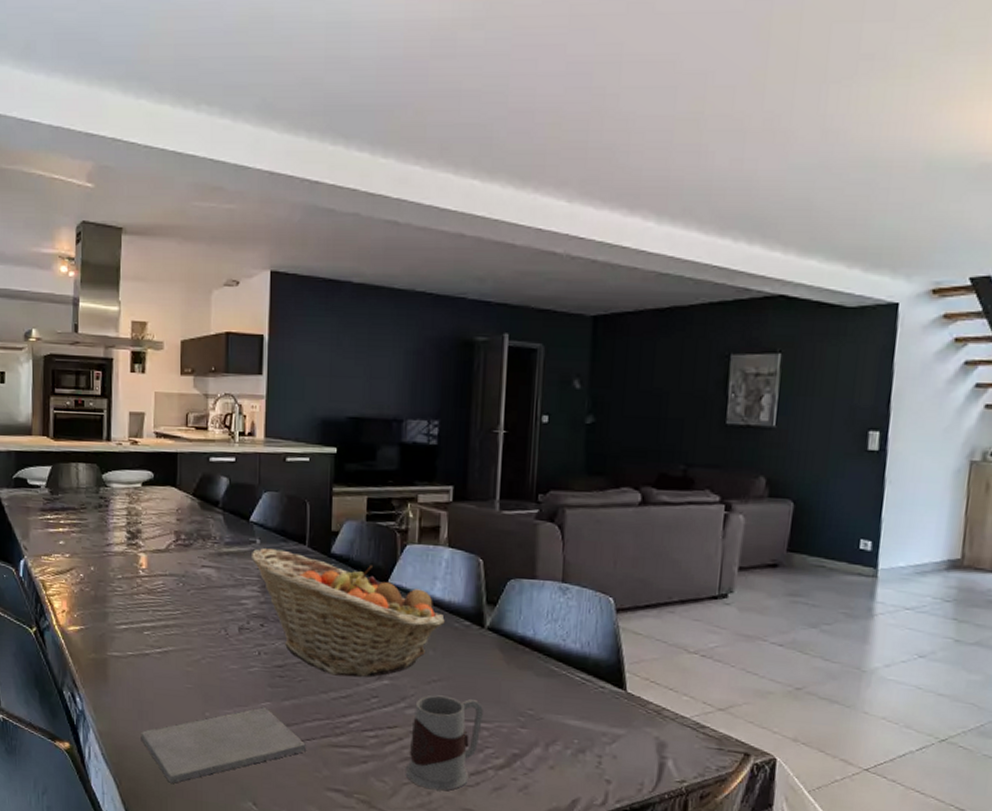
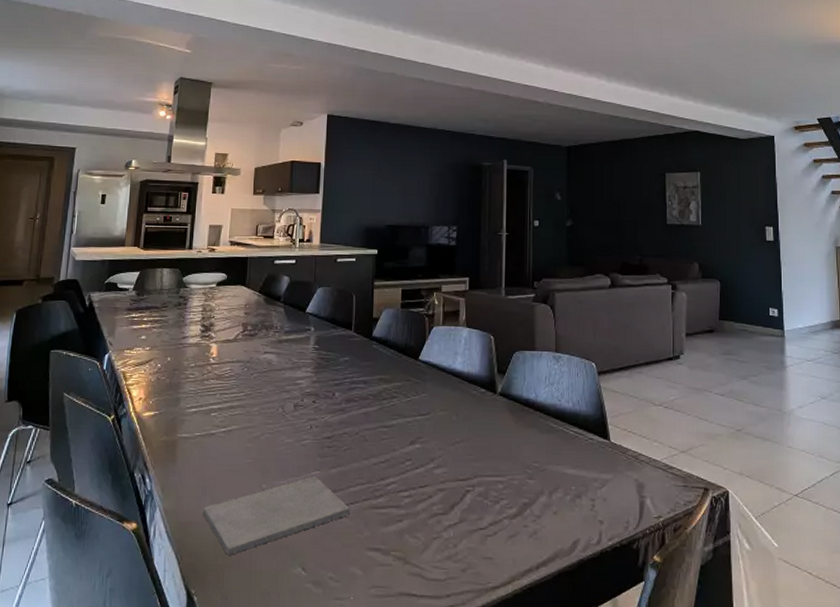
fruit basket: present [252,548,445,678] -> none [307,335,465,443]
mug: present [405,695,483,791] -> none [434,455,498,542]

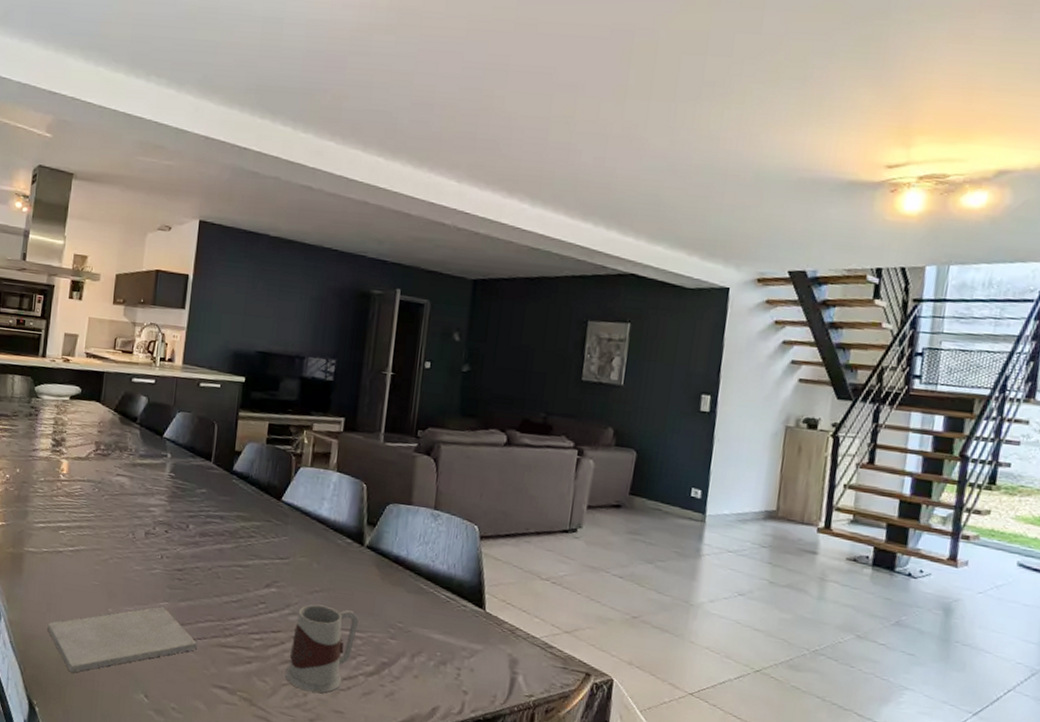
mug: none [434,455,498,542] -> present [284,604,358,693]

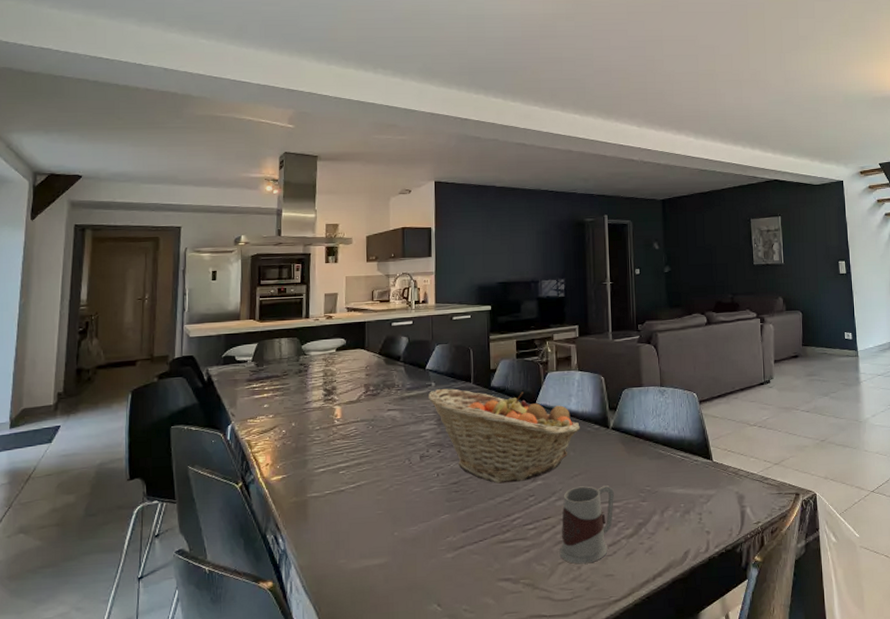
notepad: present [47,606,198,673] -> none [338,520,481,601]
fruit basket: none [162,462,329,585] -> present [429,388,580,484]

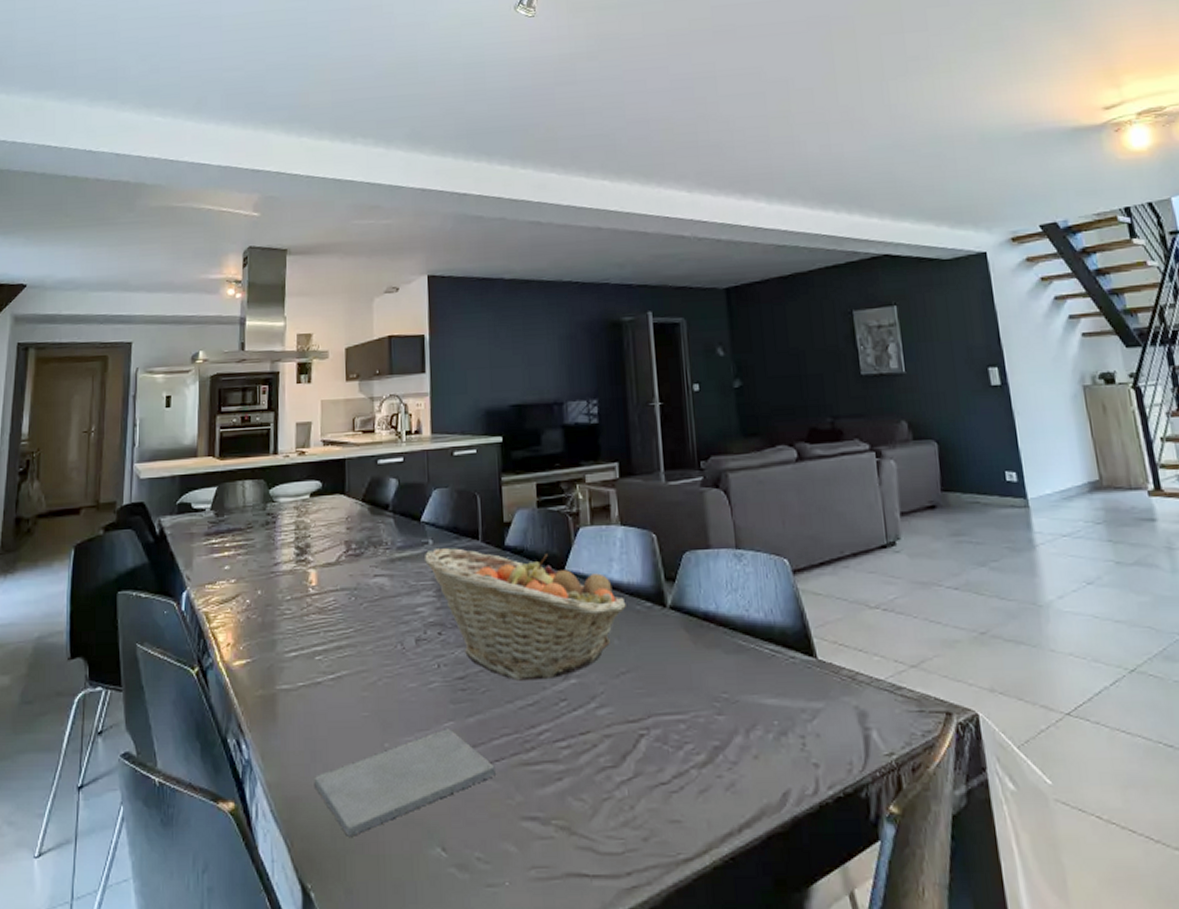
notepad: none [338,520,481,601] -> present [314,729,497,836]
mug: present [559,485,614,564] -> none [603,689,678,802]

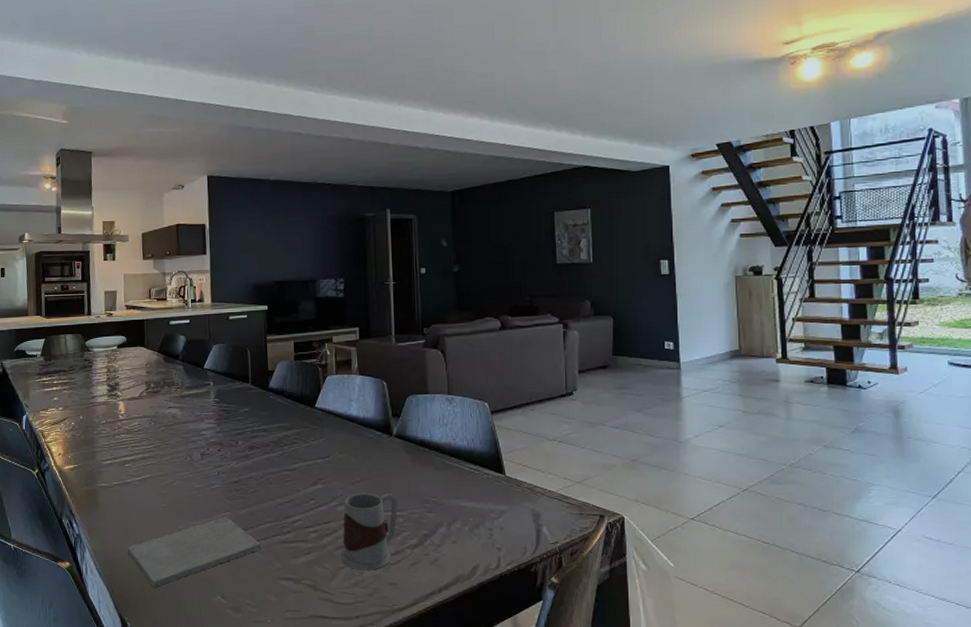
fruit basket: present [425,548,626,681] -> none [207,389,361,485]
mug: none [603,689,678,802] -> present [341,493,398,570]

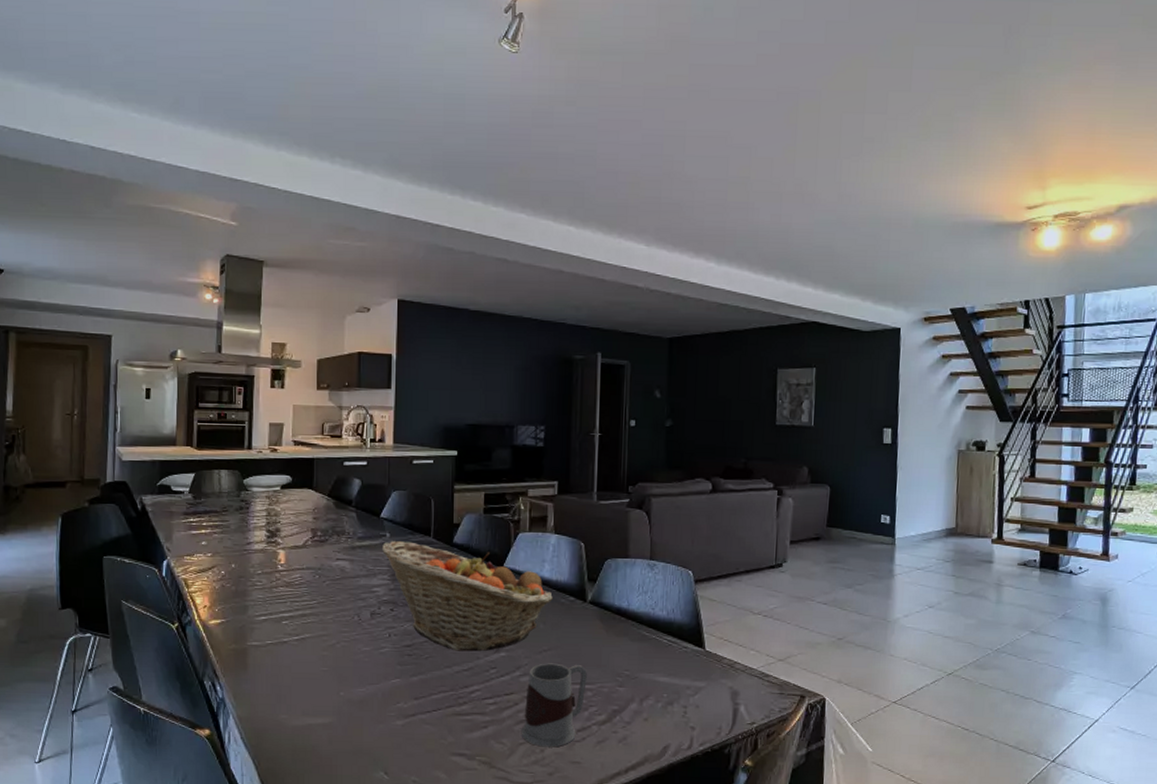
notepad: present [127,517,262,587] -> none [279,684,434,760]
fruit basket: none [207,389,361,485] -> present [382,541,553,652]

